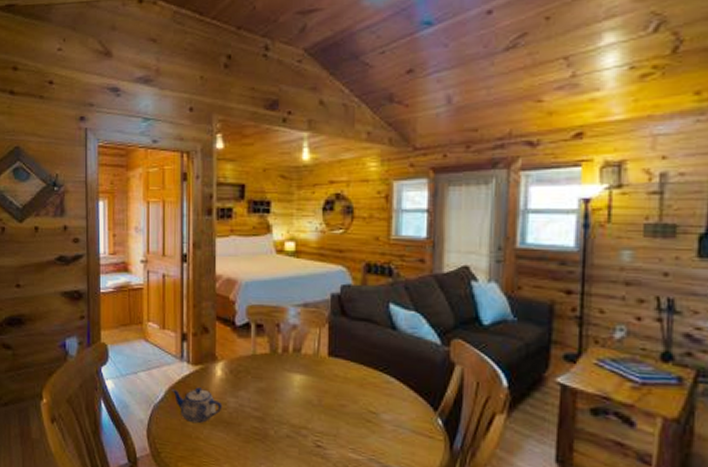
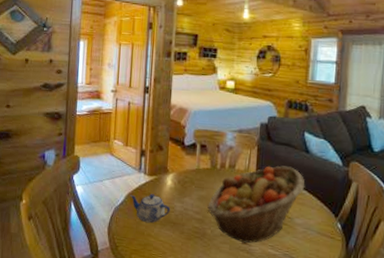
fruit basket: none [268,347,393,446] -> present [207,166,305,244]

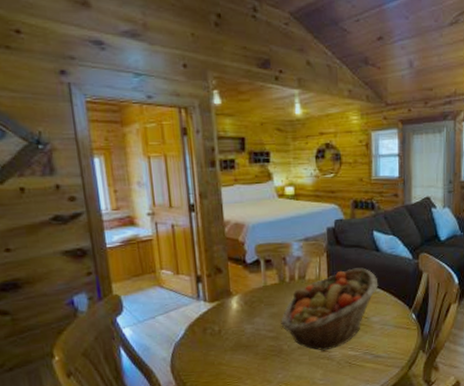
teapot: present [130,194,171,224] -> none [191,321,241,353]

